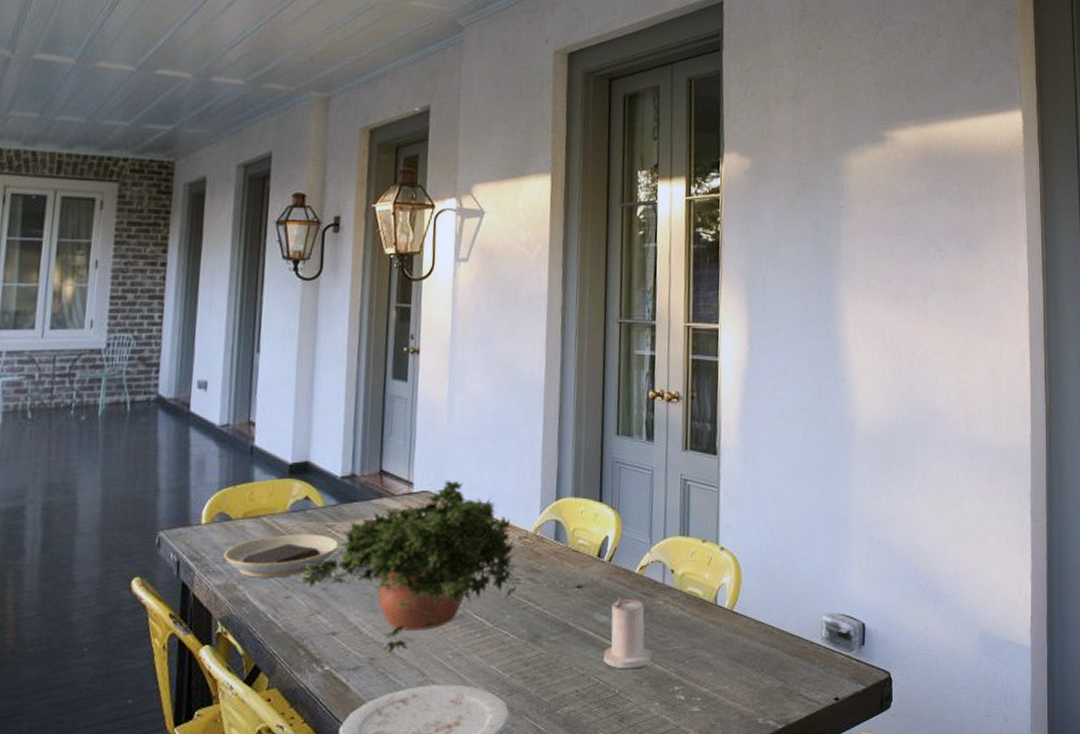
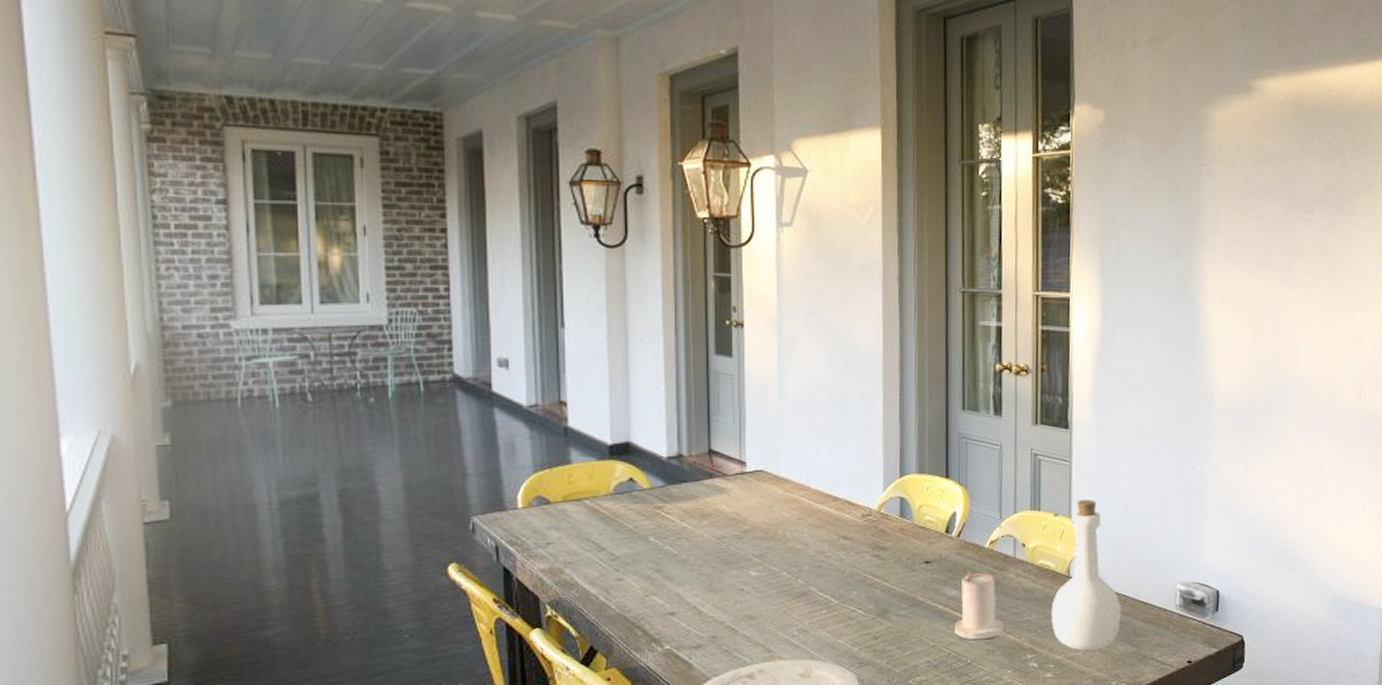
plate: present [223,534,338,578] -> none [546,516,669,561]
potted plant: present [299,480,523,652] -> none [630,458,868,630]
bottle: none [699,526,768,684] -> present [1051,500,1121,651]

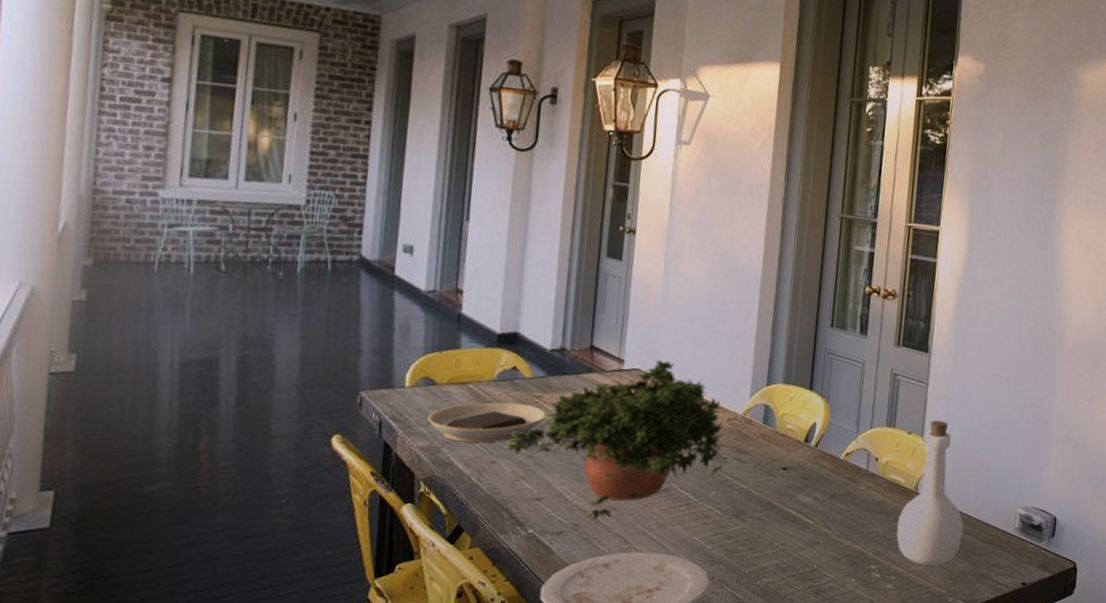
plate: none [546,516,669,561] -> present [428,402,546,443]
potted plant: none [630,458,868,630] -> present [505,359,730,519]
candle: present [955,571,1004,640] -> none [804,480,852,547]

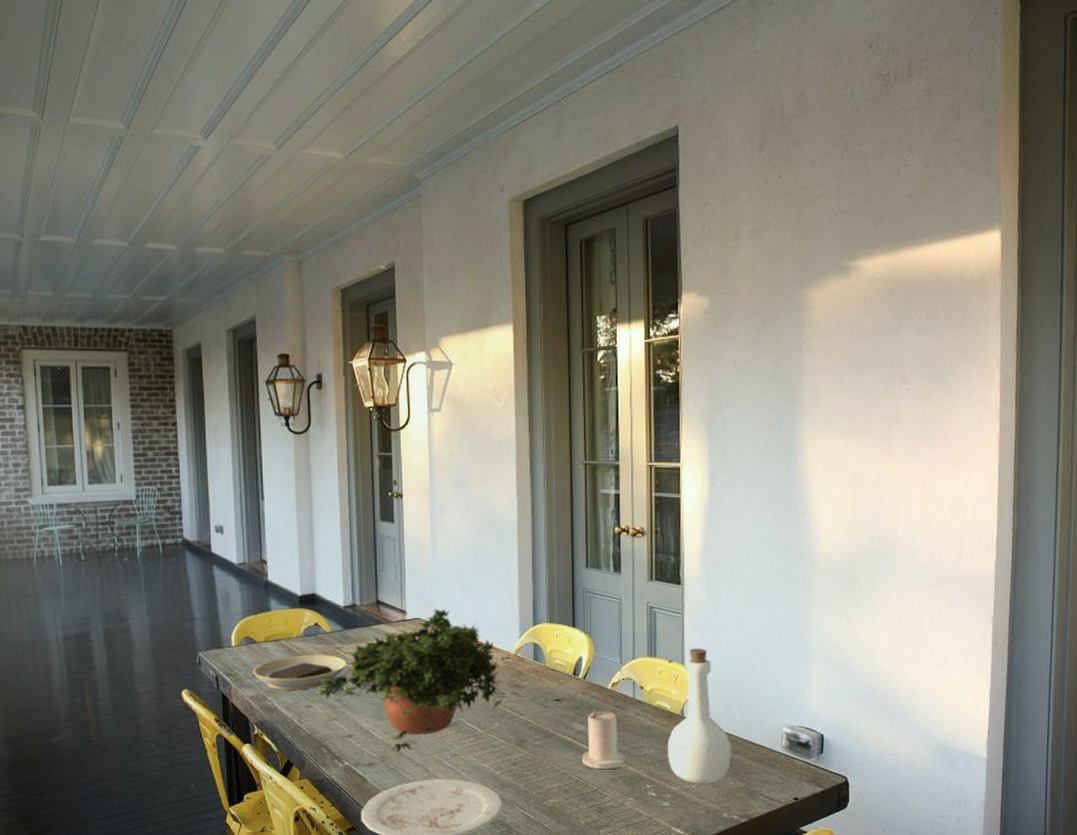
candle: none [804,480,852,547] -> present [582,709,625,770]

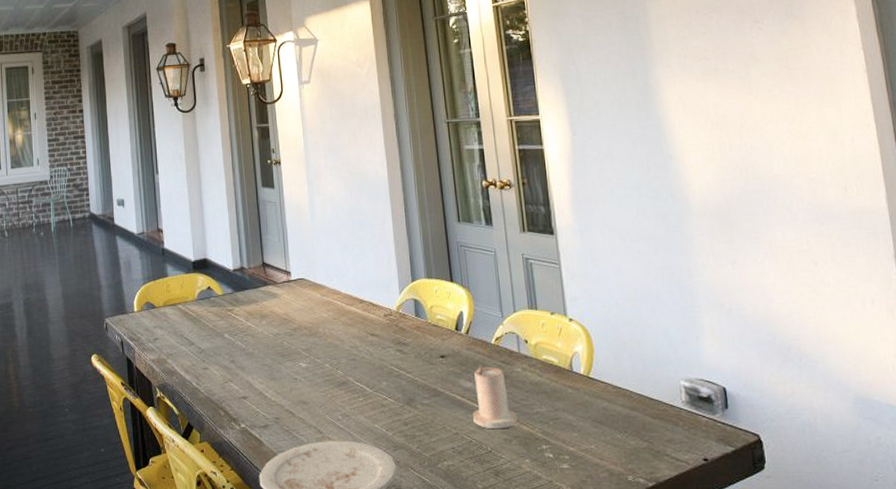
plate: present [253,655,346,690] -> none [154,317,238,353]
potted plant: present [317,608,508,751] -> none [212,268,393,413]
bottle: present [668,648,731,784] -> none [559,299,629,444]

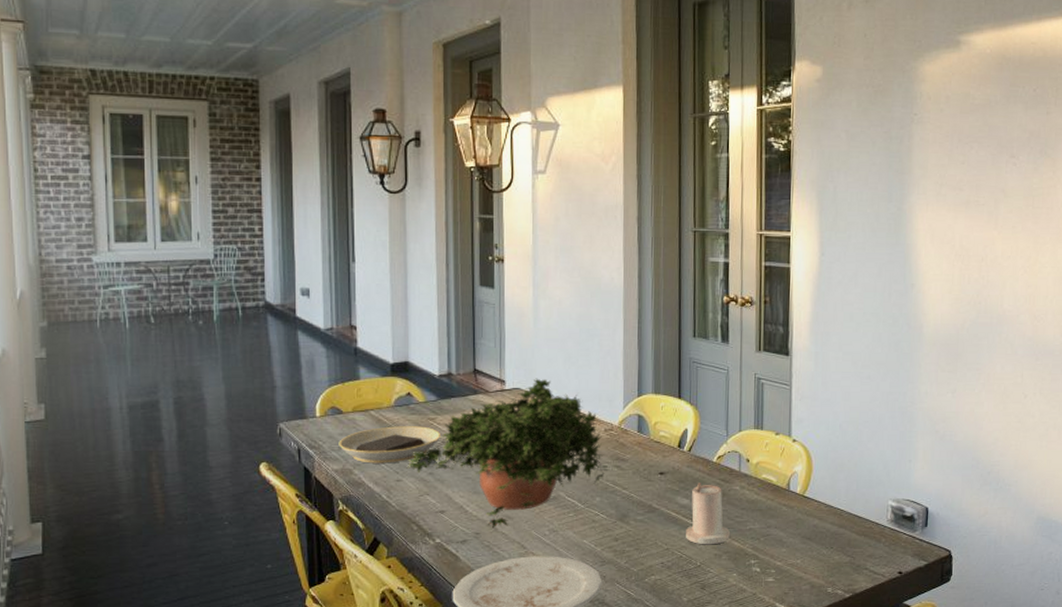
plate: none [154,317,238,353] -> present [339,426,440,463]
potted plant: none [212,268,393,413] -> present [408,378,610,528]

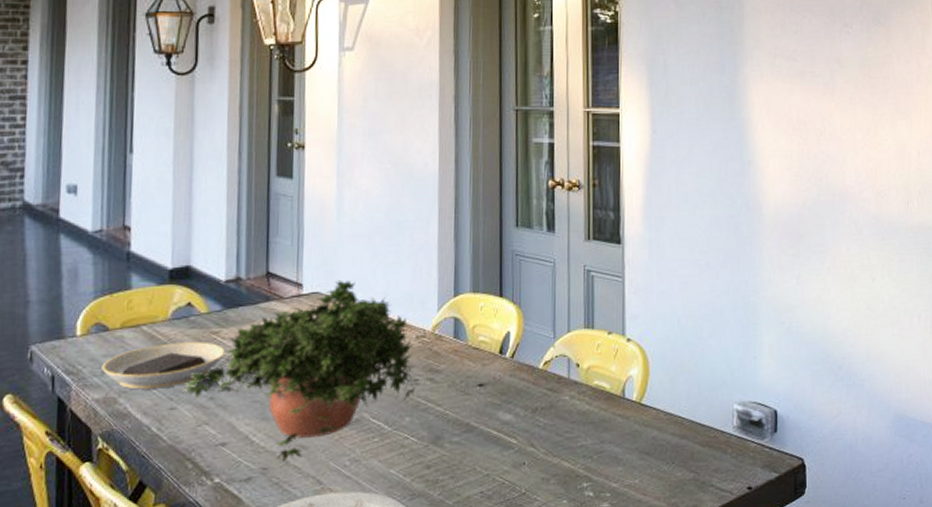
candle: present [686,482,730,545] -> none [509,394,558,468]

